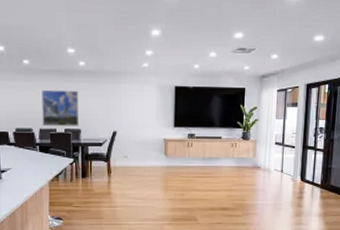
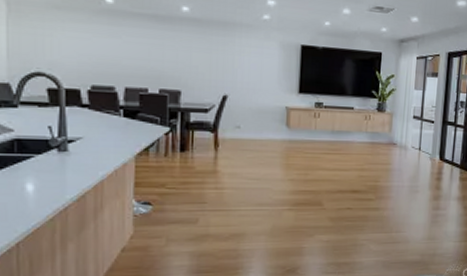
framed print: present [41,89,80,126] -> none [129,37,180,87]

